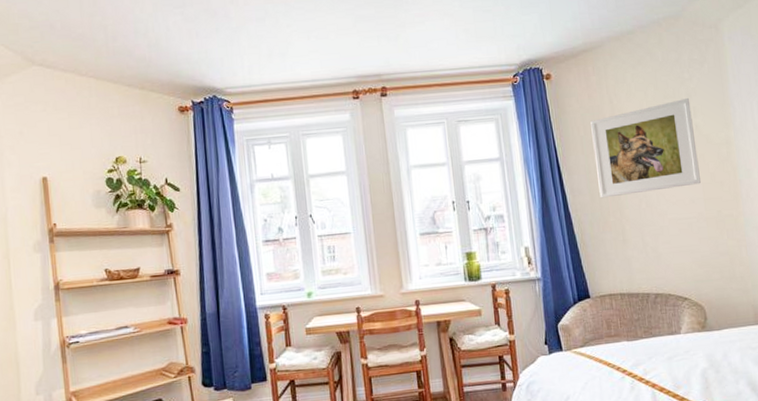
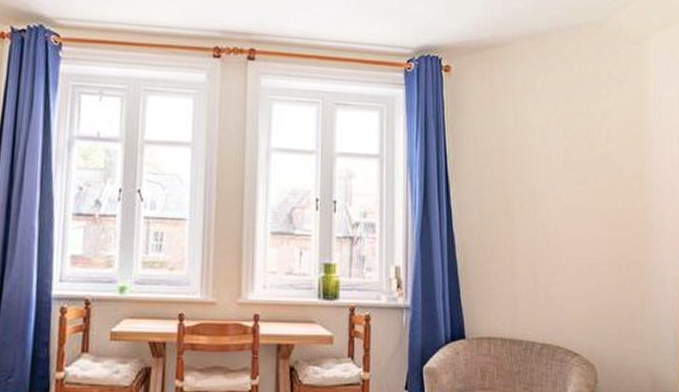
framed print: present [590,97,701,198] -> none [489,118,606,221]

